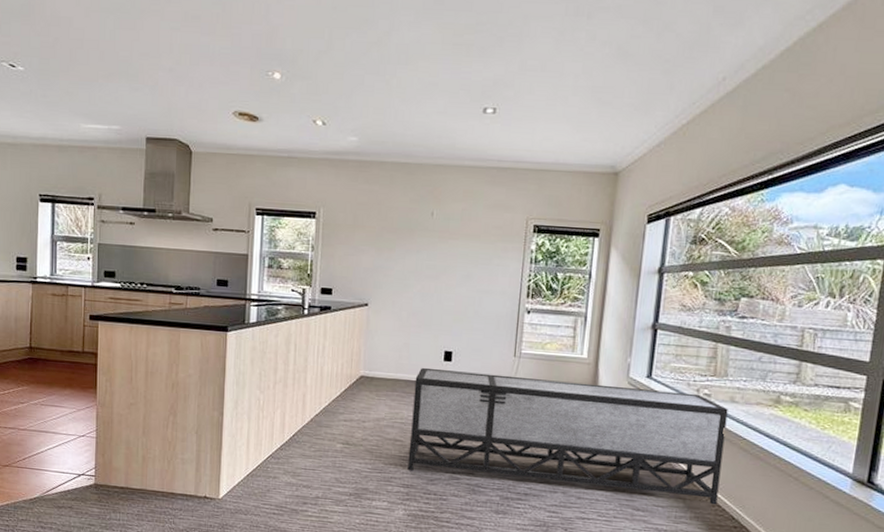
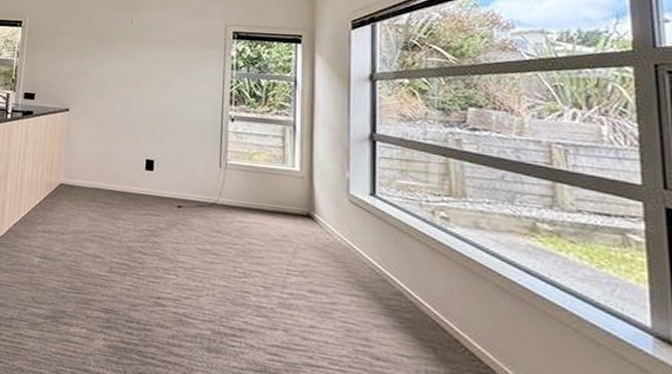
sideboard: present [407,367,728,505] -> none [108,176,477,360]

